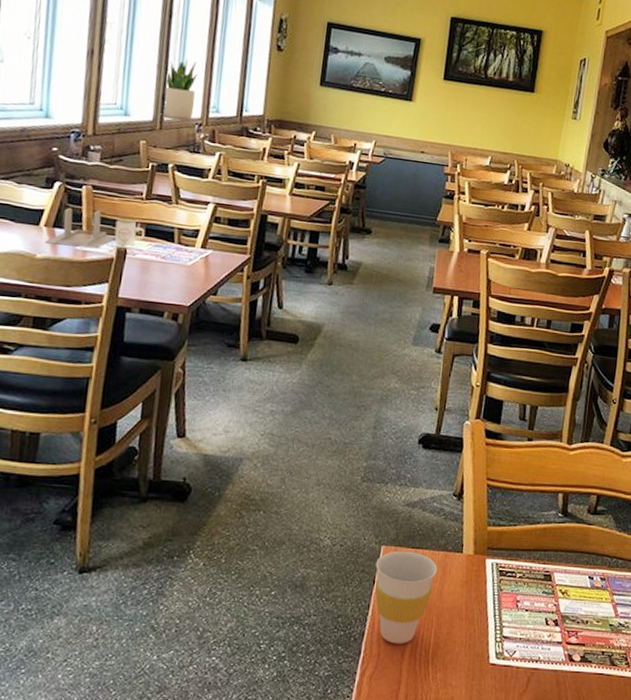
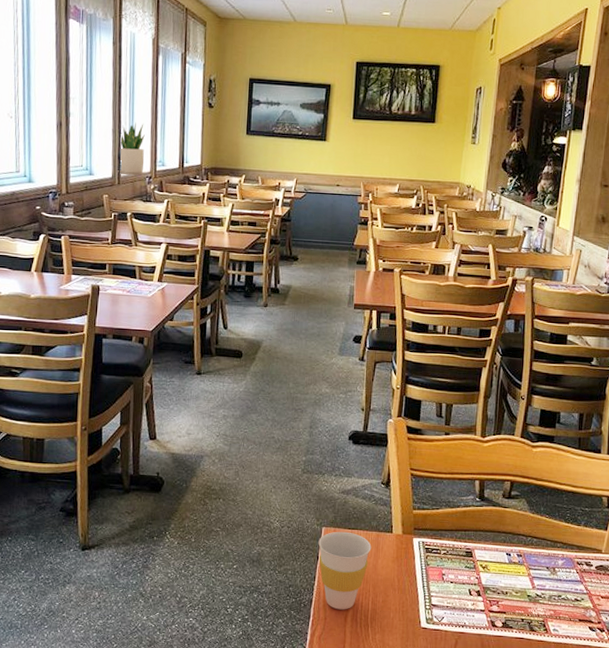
napkin holder: present [45,207,117,249] -> none [36,254,91,288]
mug: present [114,219,145,247] -> none [89,261,113,284]

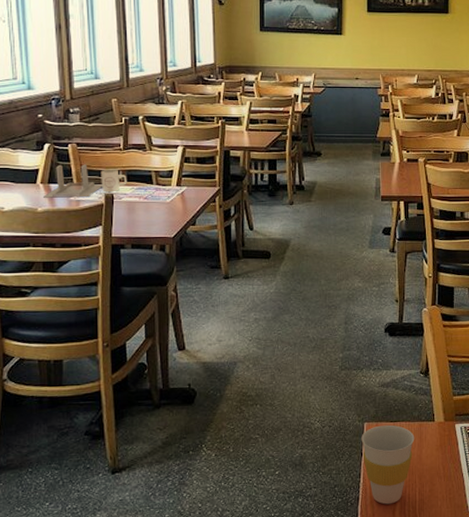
napkin holder: none [36,254,91,288] -> present [44,164,103,199]
mug: none [89,261,113,284] -> present [101,169,127,193]
planter: present [118,122,145,176] -> none [125,22,154,78]

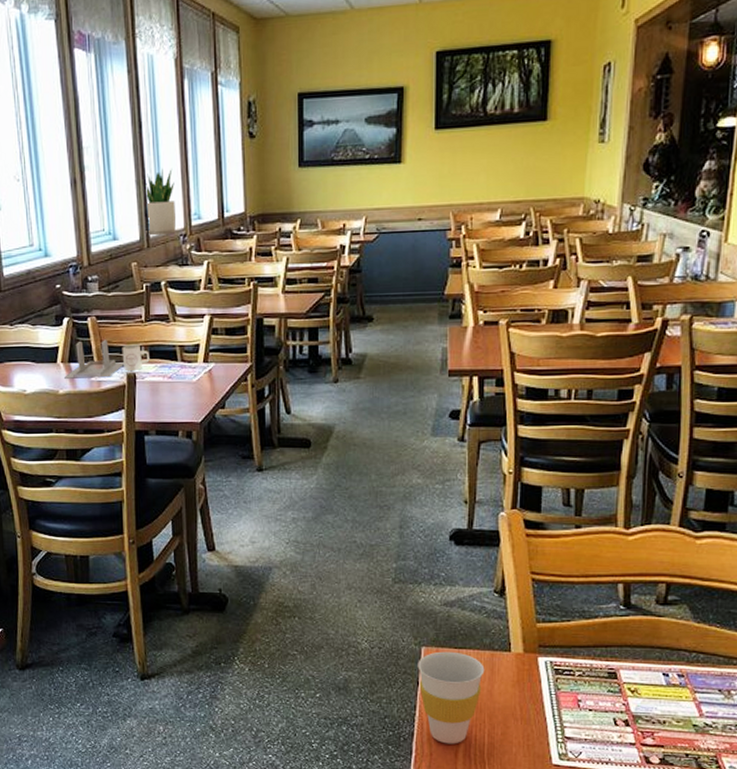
planter: none [125,22,154,78] -> present [144,168,177,236]

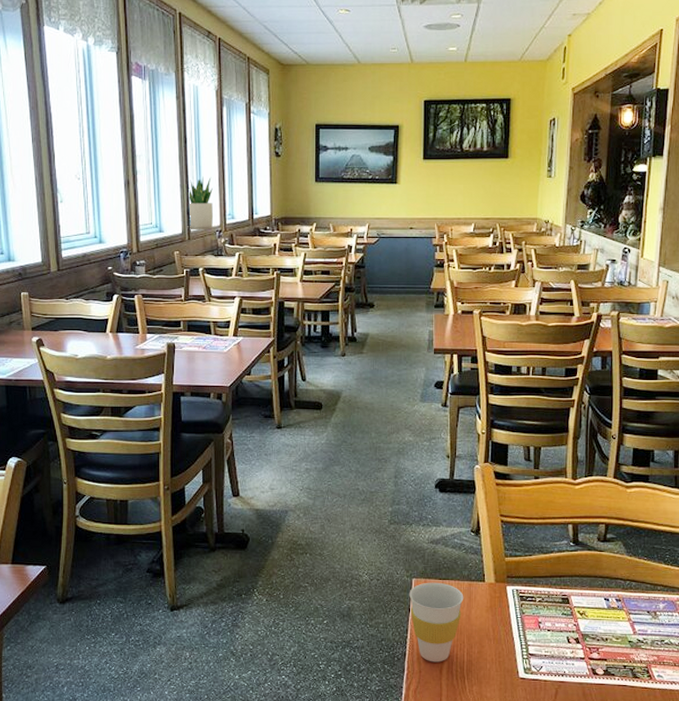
napkin holder: present [64,340,125,380] -> none [112,314,166,347]
mug: present [122,344,150,372] -> none [163,319,187,342]

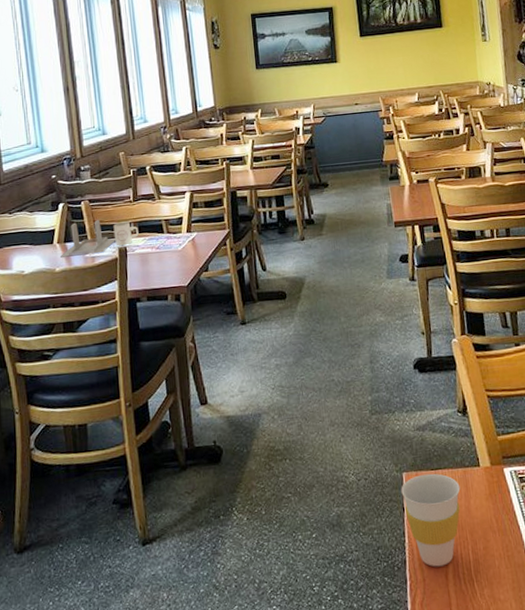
napkin holder: none [112,314,166,347] -> present [60,220,116,259]
mug: none [163,319,187,342] -> present [113,221,139,246]
planter: present [187,176,214,231] -> none [128,75,157,130]

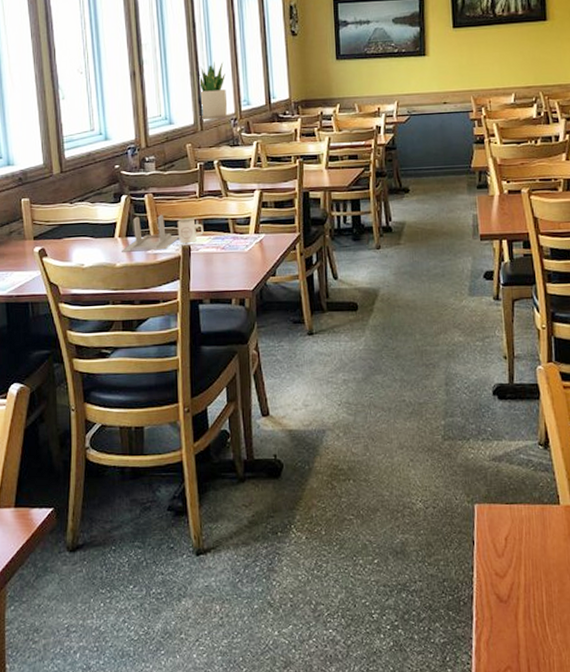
planter: none [128,75,157,130] -> present [198,62,228,121]
cup: present [401,473,461,567] -> none [472,507,537,606]

